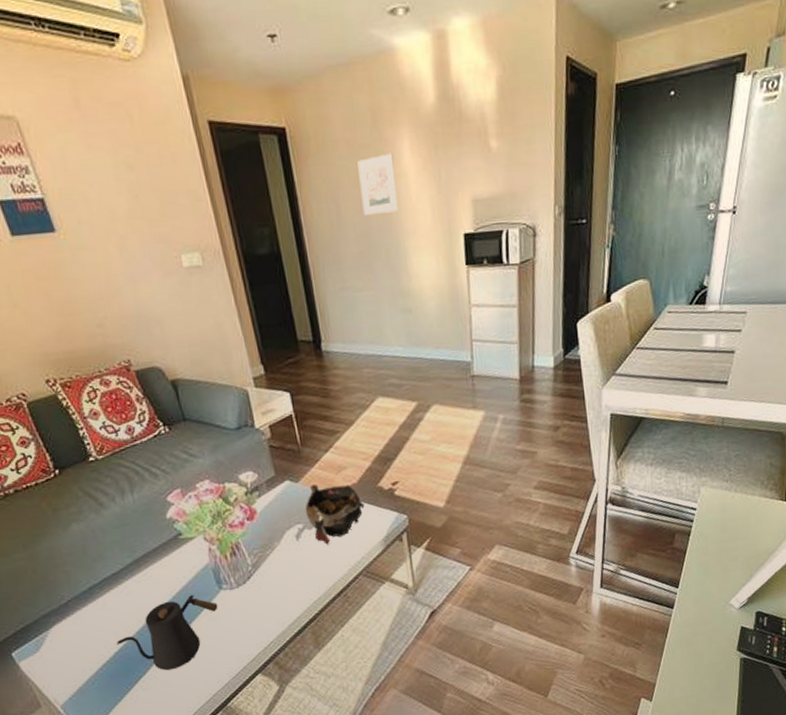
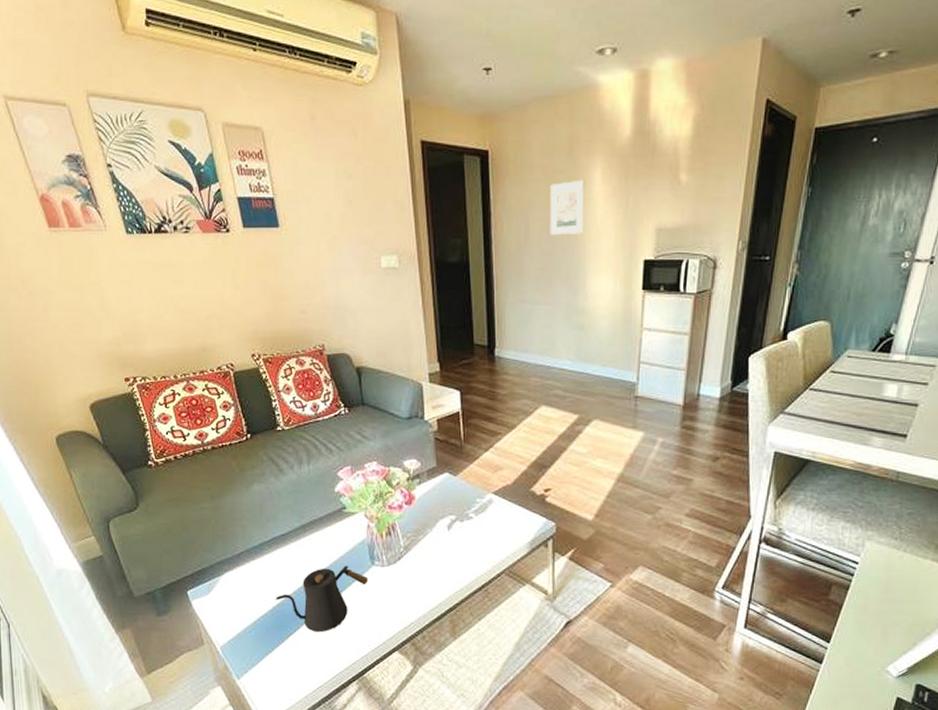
decorative bowl: present [305,483,365,545] -> none [459,479,516,539]

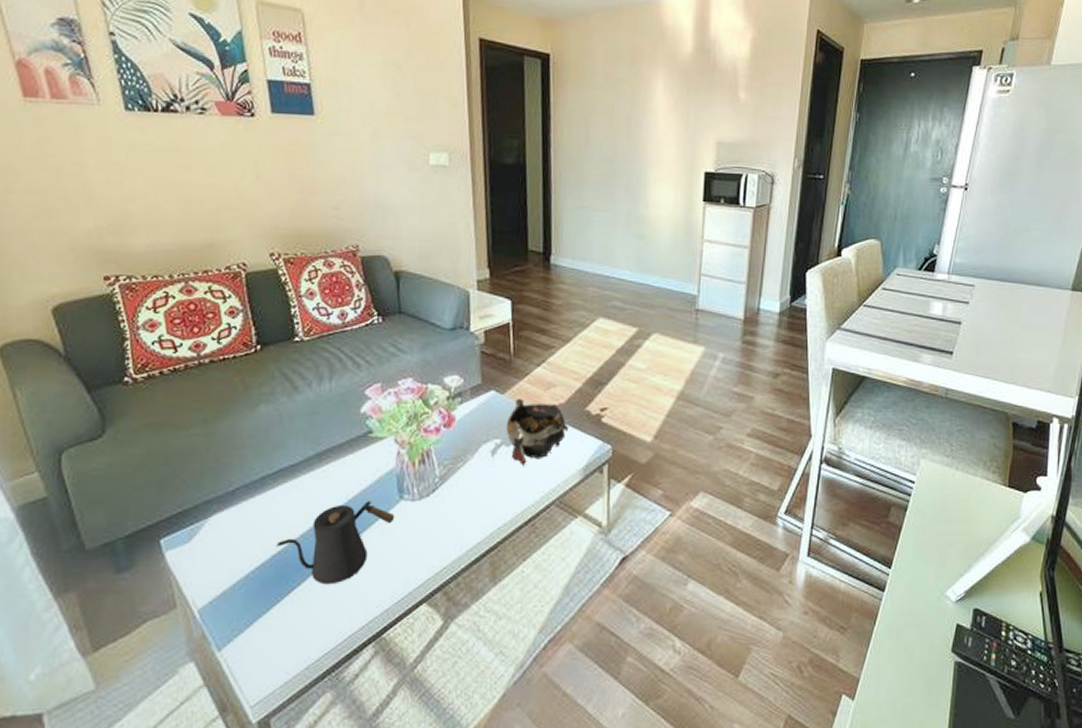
decorative bowl: none [459,479,516,539] -> present [506,398,569,466]
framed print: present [550,179,585,236] -> none [611,89,647,143]

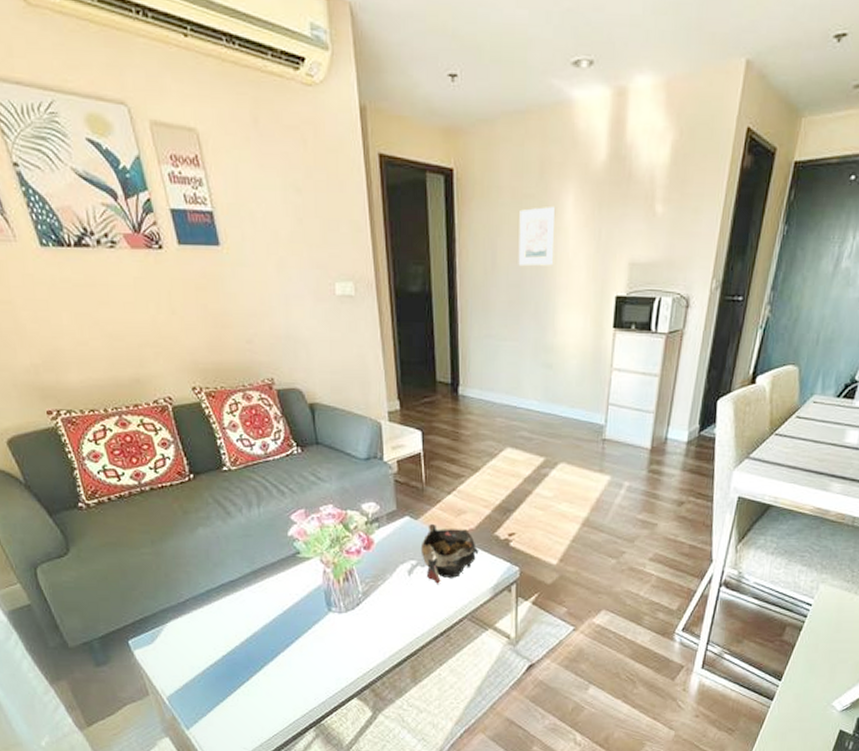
kettle: present [275,501,395,585] -> none [225,612,325,681]
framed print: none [611,89,647,143] -> present [518,206,556,267]

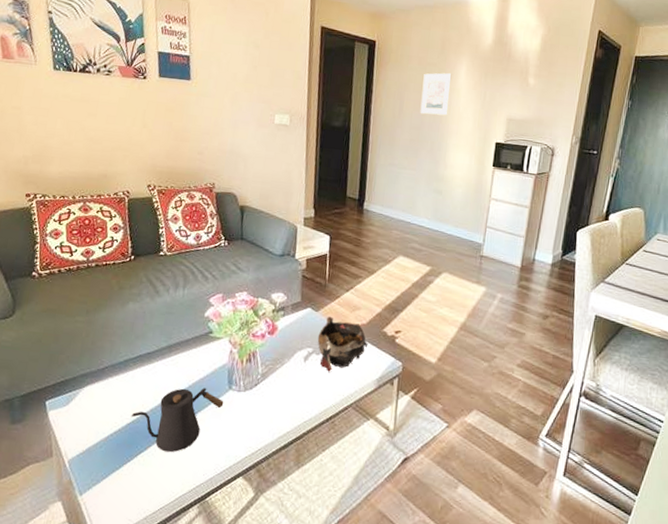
kettle: none [225,612,325,681] -> present [130,388,224,453]

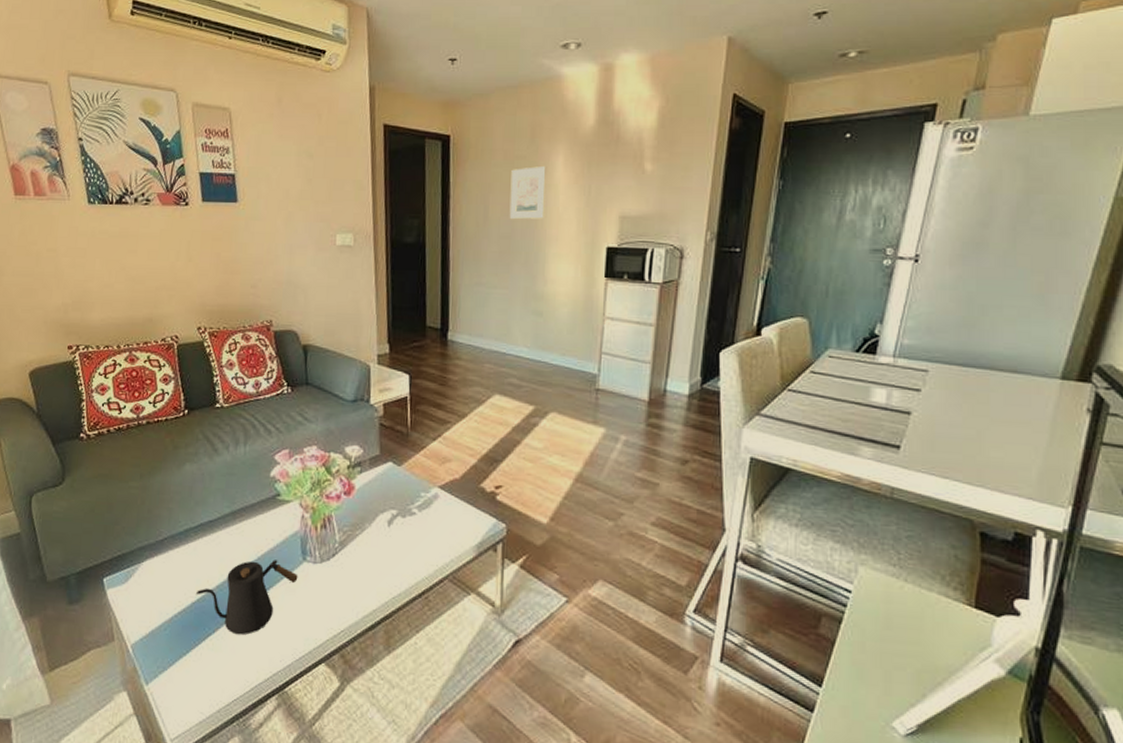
decorative bowl: present [317,316,368,372] -> none [402,470,463,538]

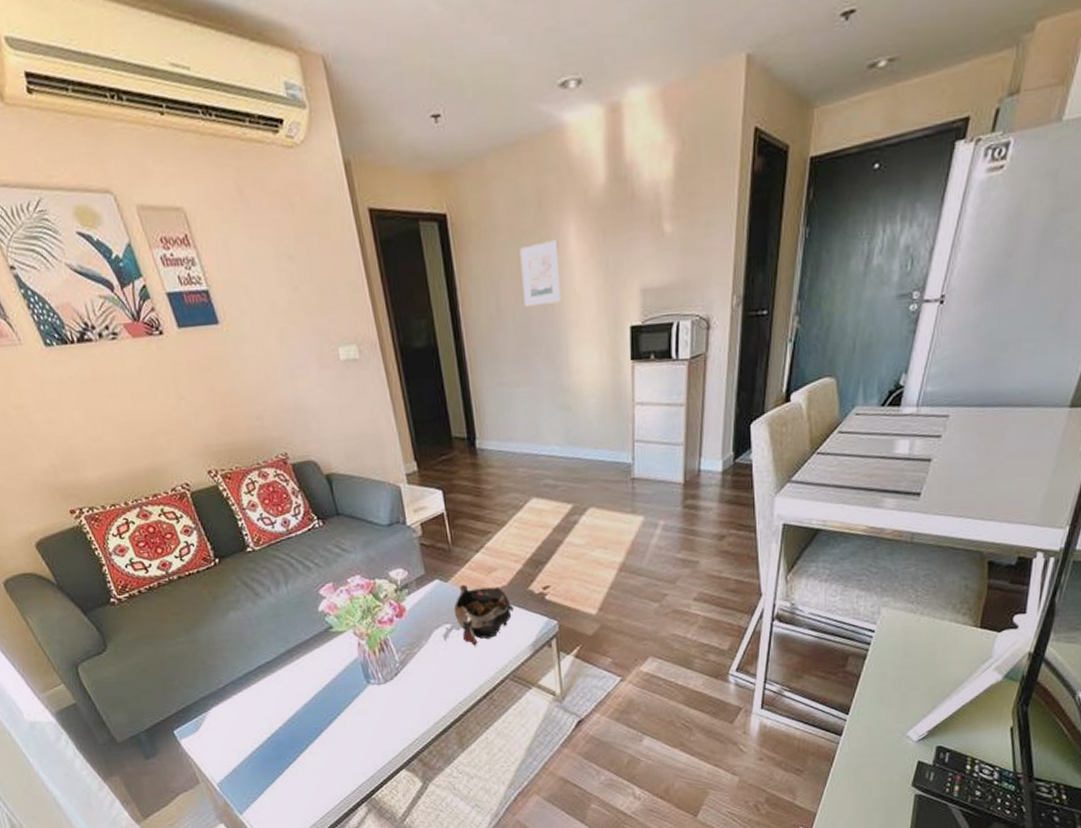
kettle: present [195,560,298,636] -> none [268,687,366,759]
decorative bowl: none [402,470,463,538] -> present [453,584,514,646]

